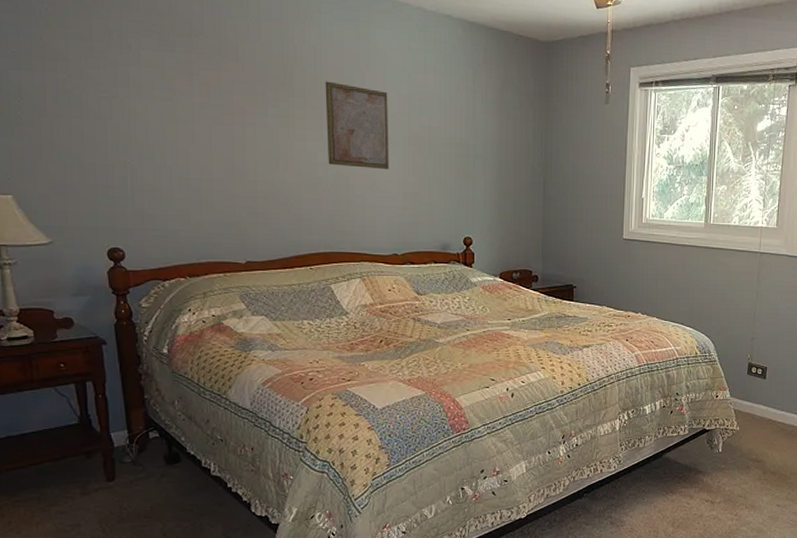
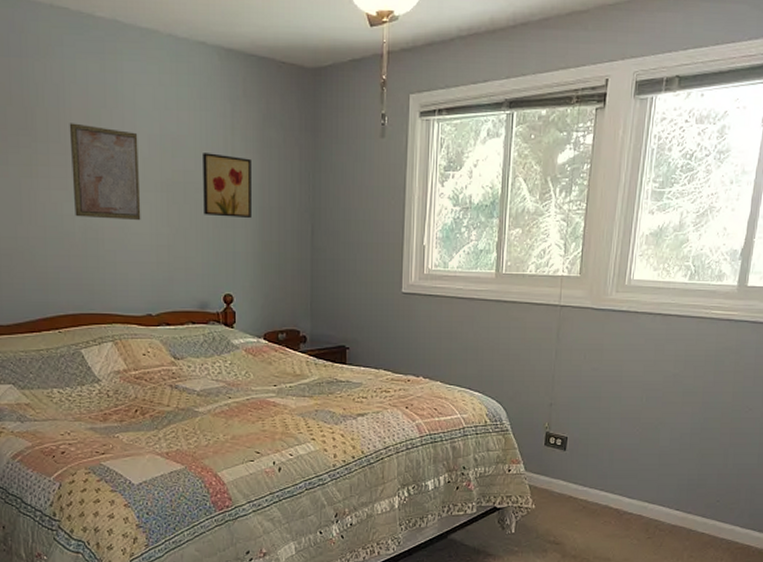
wall art: none [447,112,490,171] -> present [203,153,252,219]

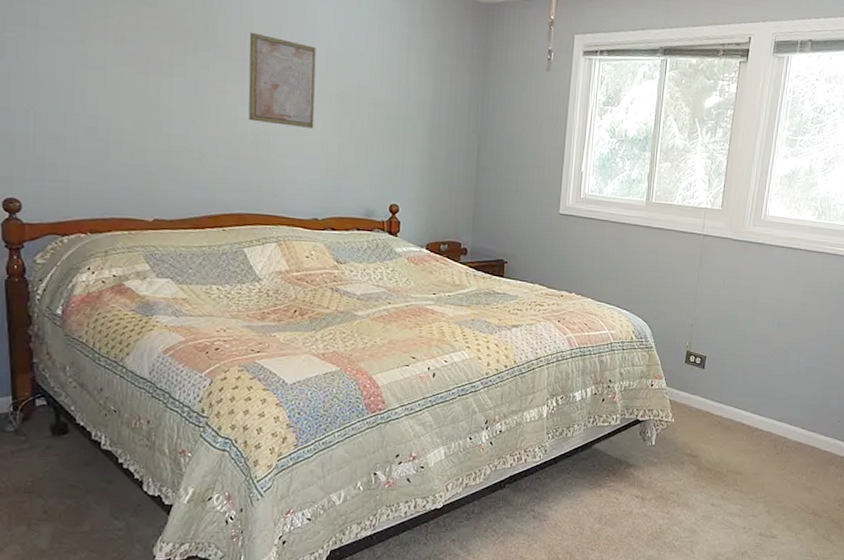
wall art: present [203,153,252,219] -> none [375,71,424,135]

